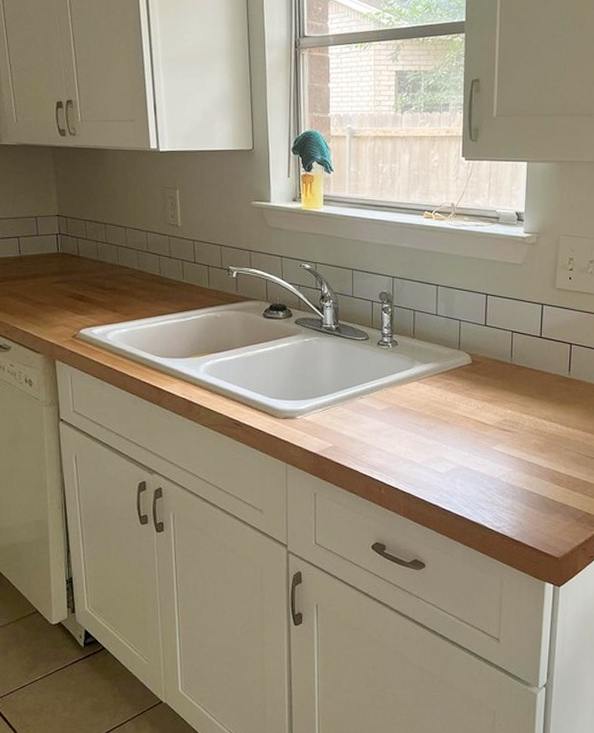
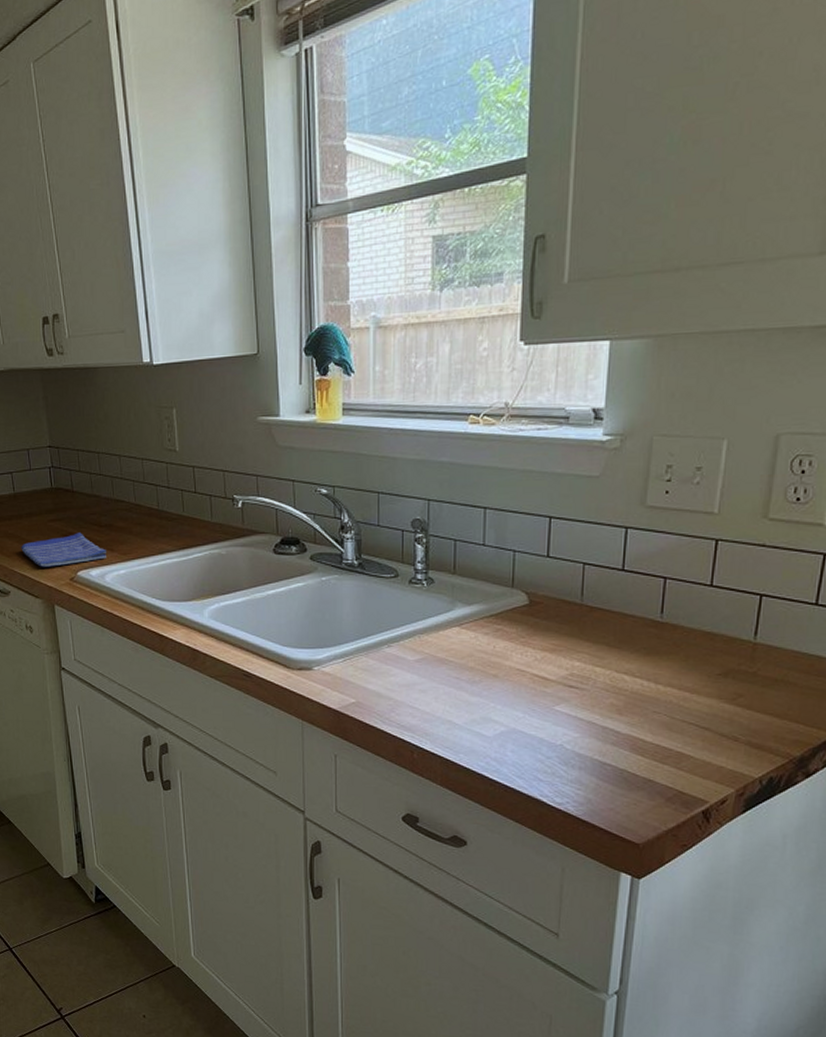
dish towel: none [24,294,109,325] -> present [21,532,106,567]

